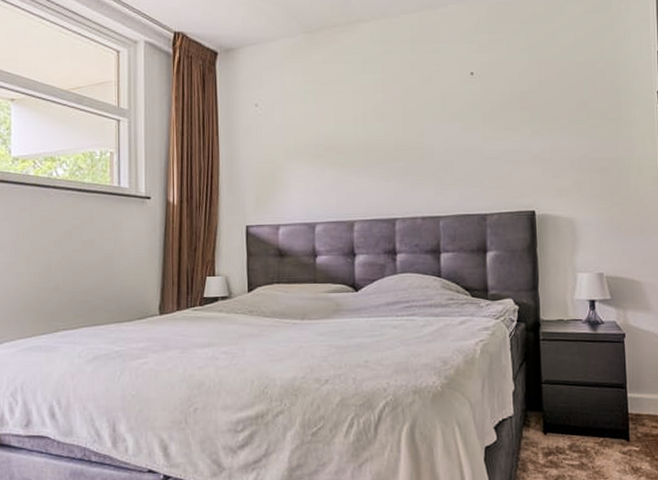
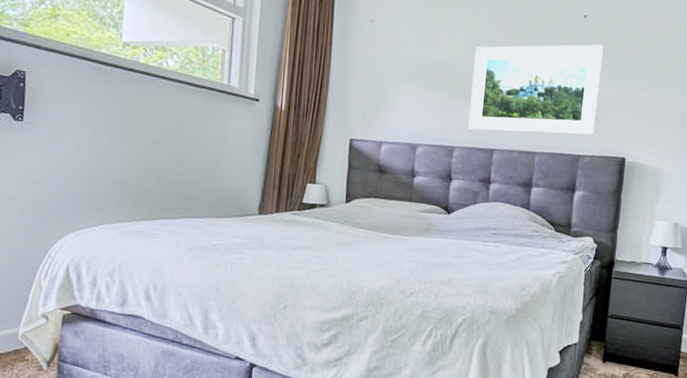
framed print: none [364,99,499,201] -> present [468,44,604,135]

